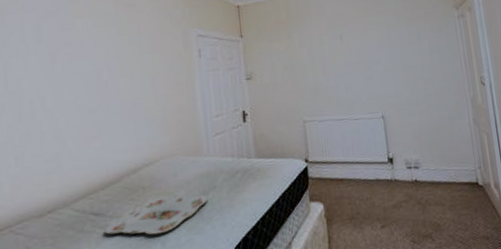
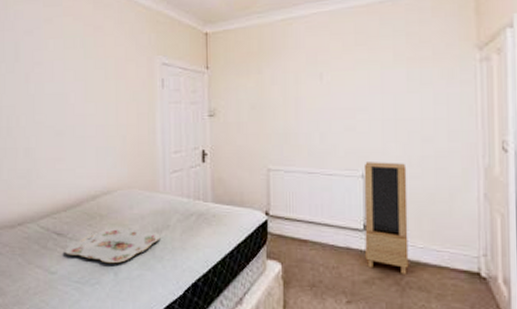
storage cabinet: none [382,102,426,194] -> present [363,162,409,274]

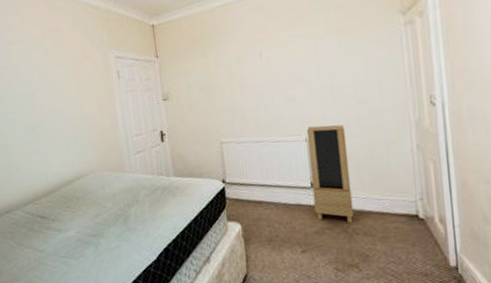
serving tray: present [65,227,161,264] -> none [49,205,132,239]

